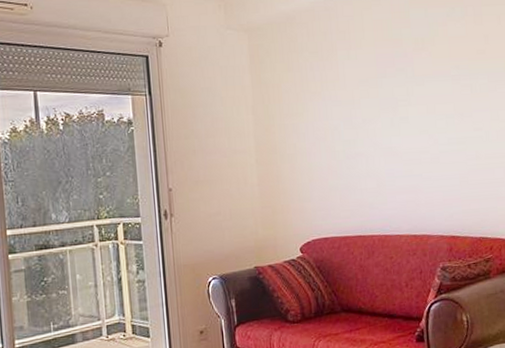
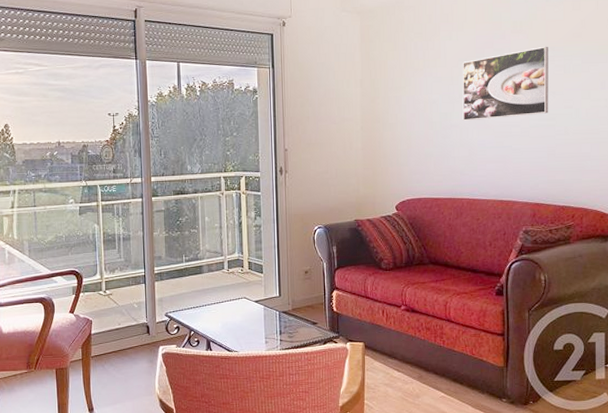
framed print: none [364,64,458,148] -> present [462,46,549,121]

